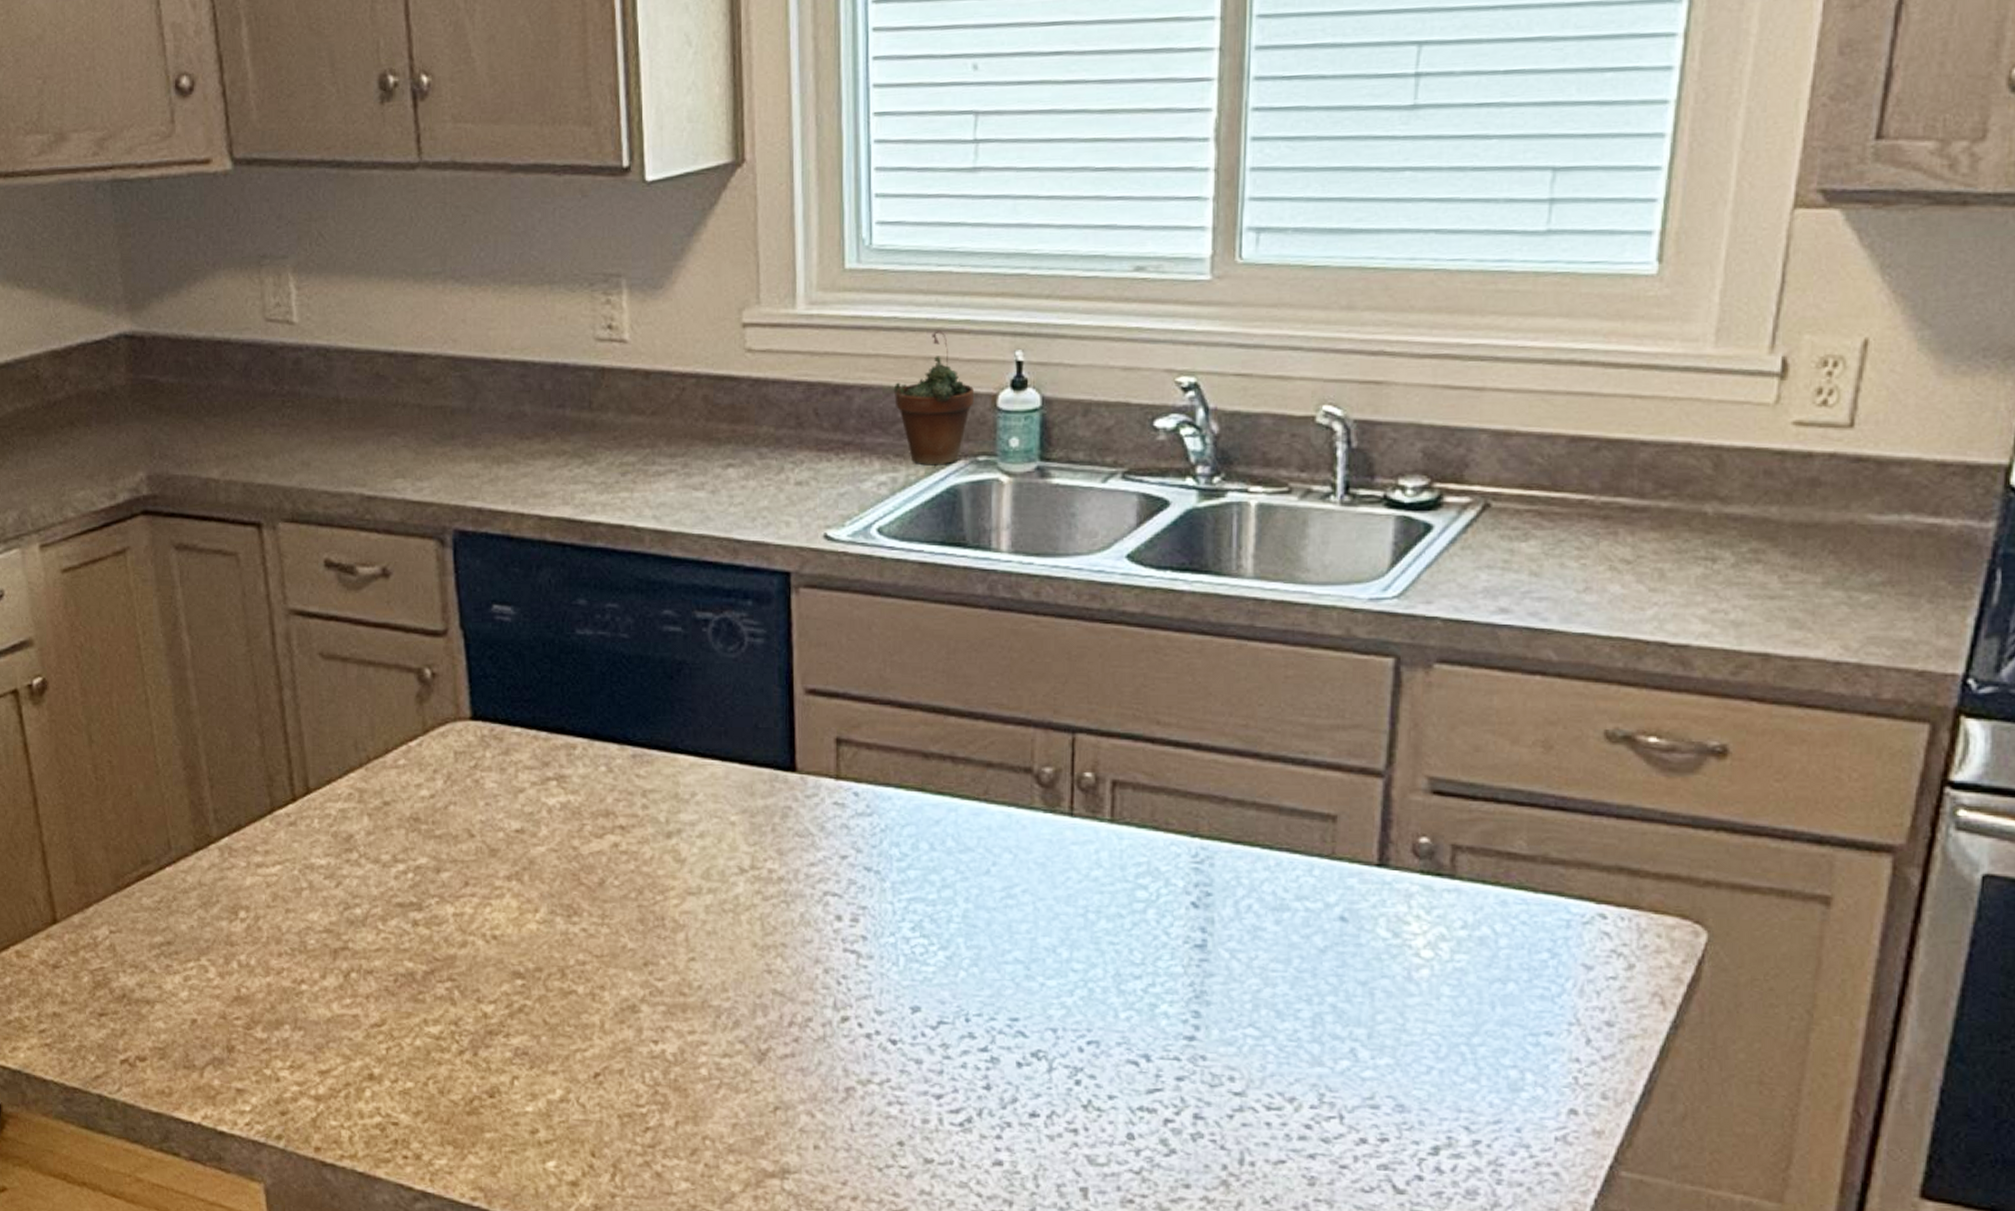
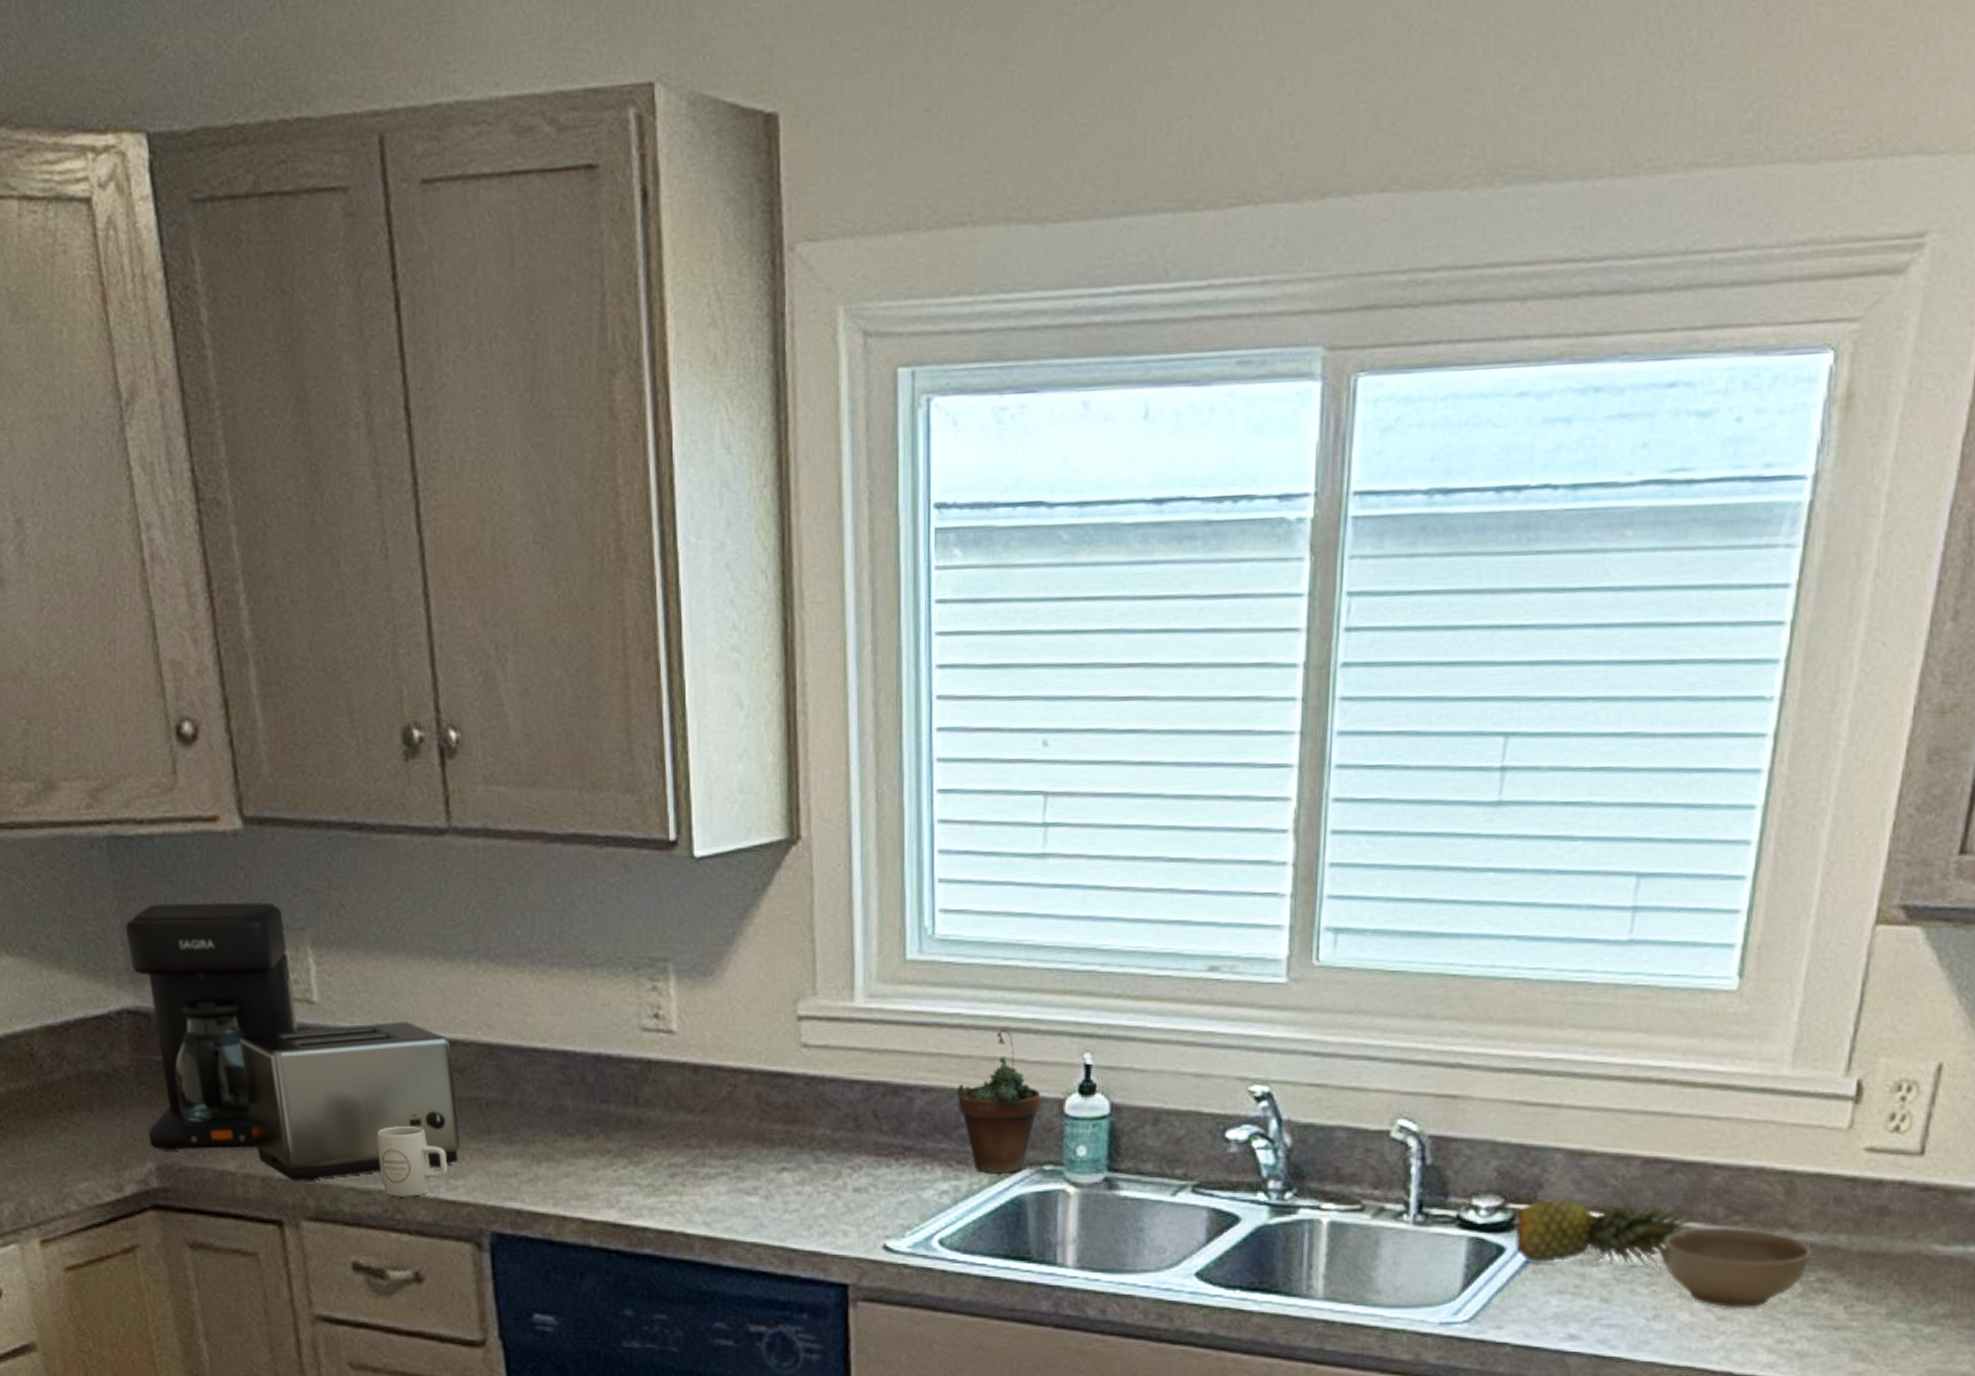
coffee maker: none [124,234,278,461] -> present [125,901,298,1151]
toaster: none [225,338,425,486] -> present [239,1022,459,1181]
mug: none [350,433,415,499] -> present [377,1126,448,1197]
fruit: none [1442,477,1617,544] -> present [1515,1198,1689,1270]
bowl: none [1592,501,1743,579] -> present [1664,1227,1812,1307]

